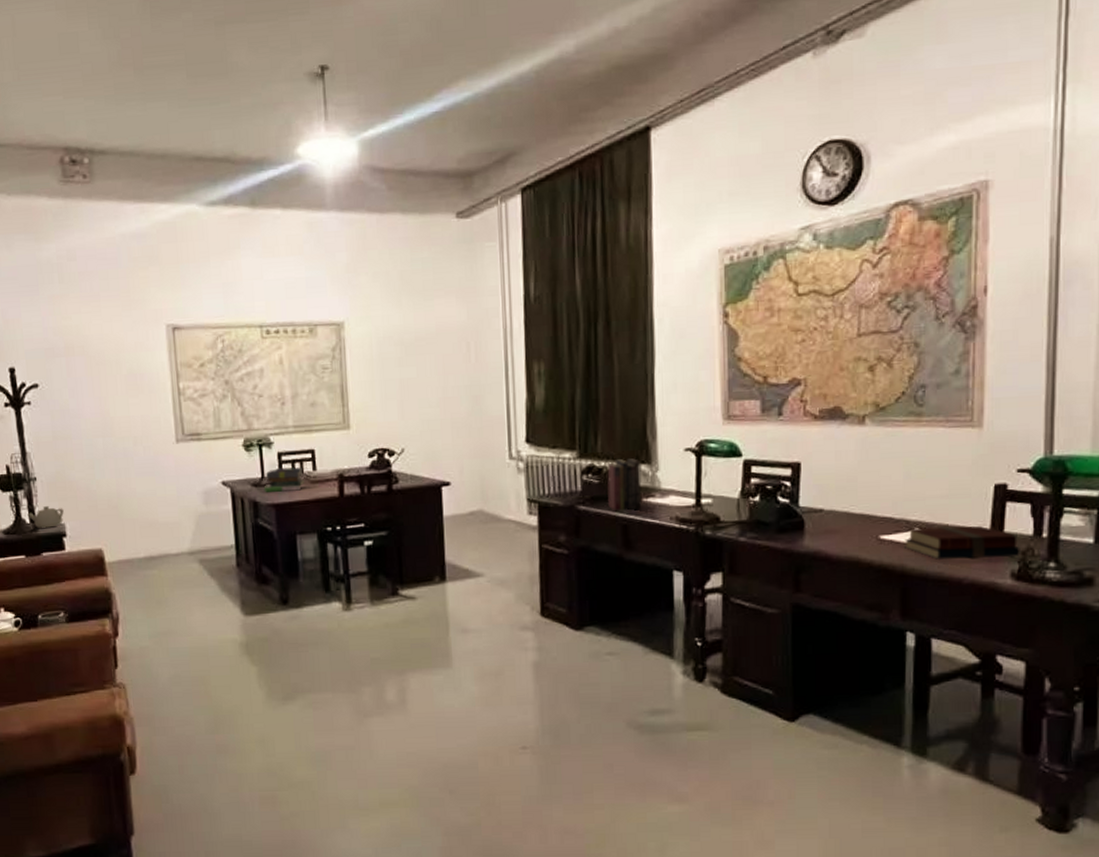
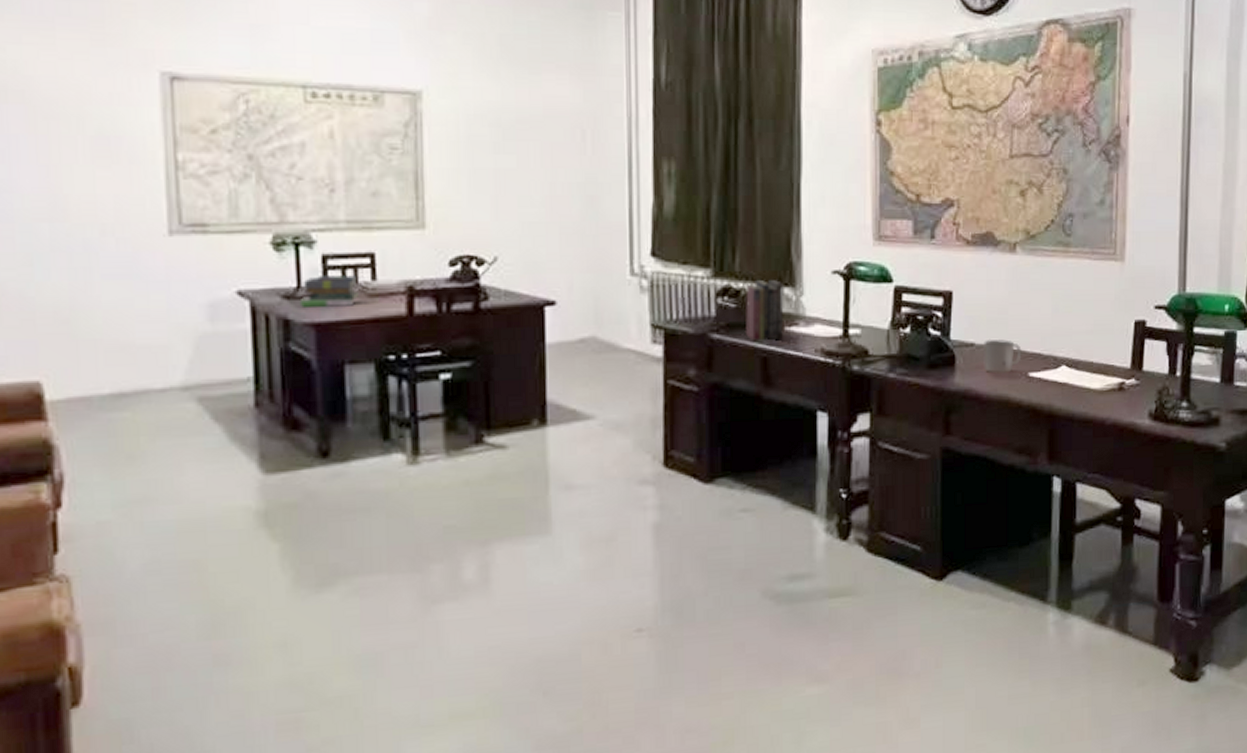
mug: none [833,505,872,538] -> present [984,339,1022,375]
books: present [905,525,1020,561] -> none [1052,363,1157,400]

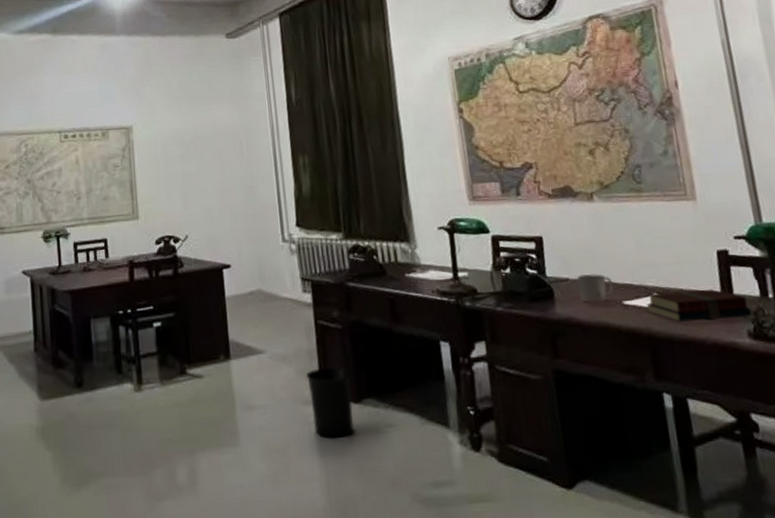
books: present [299,275,359,307] -> none [60,255,98,280]
waste bin: none [646,439,706,525] -> present [305,367,355,438]
books: present [745,279,784,342] -> none [370,237,405,287]
books: none [1052,363,1157,400] -> present [646,288,753,323]

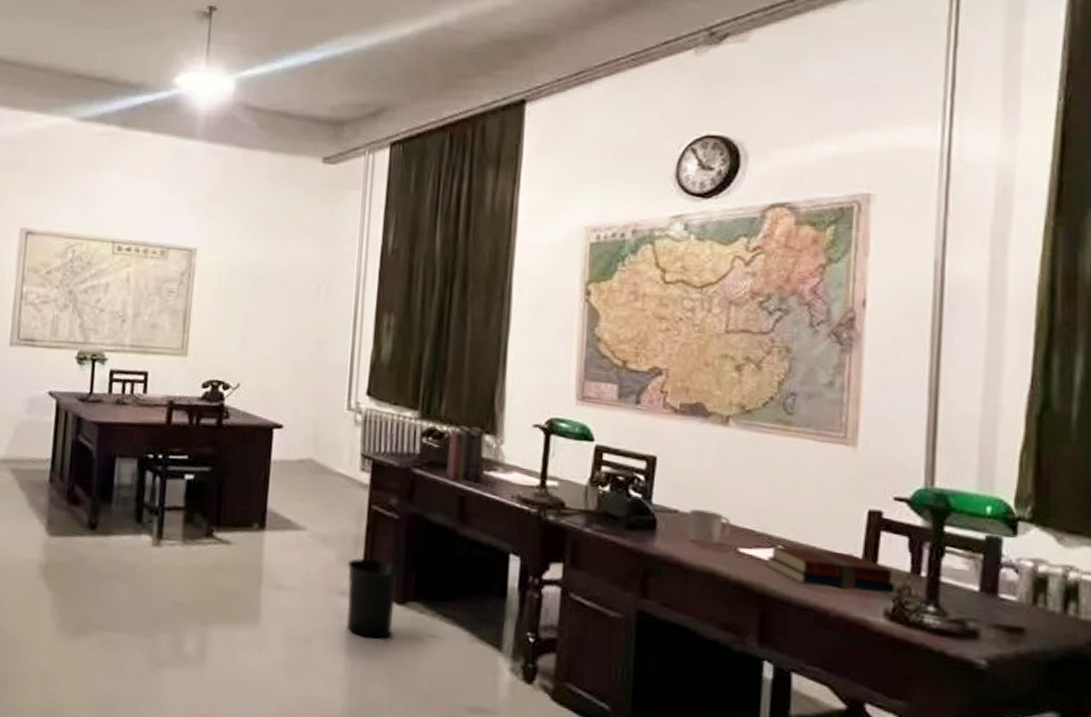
books: none [370,237,405,287] -> present [445,424,486,484]

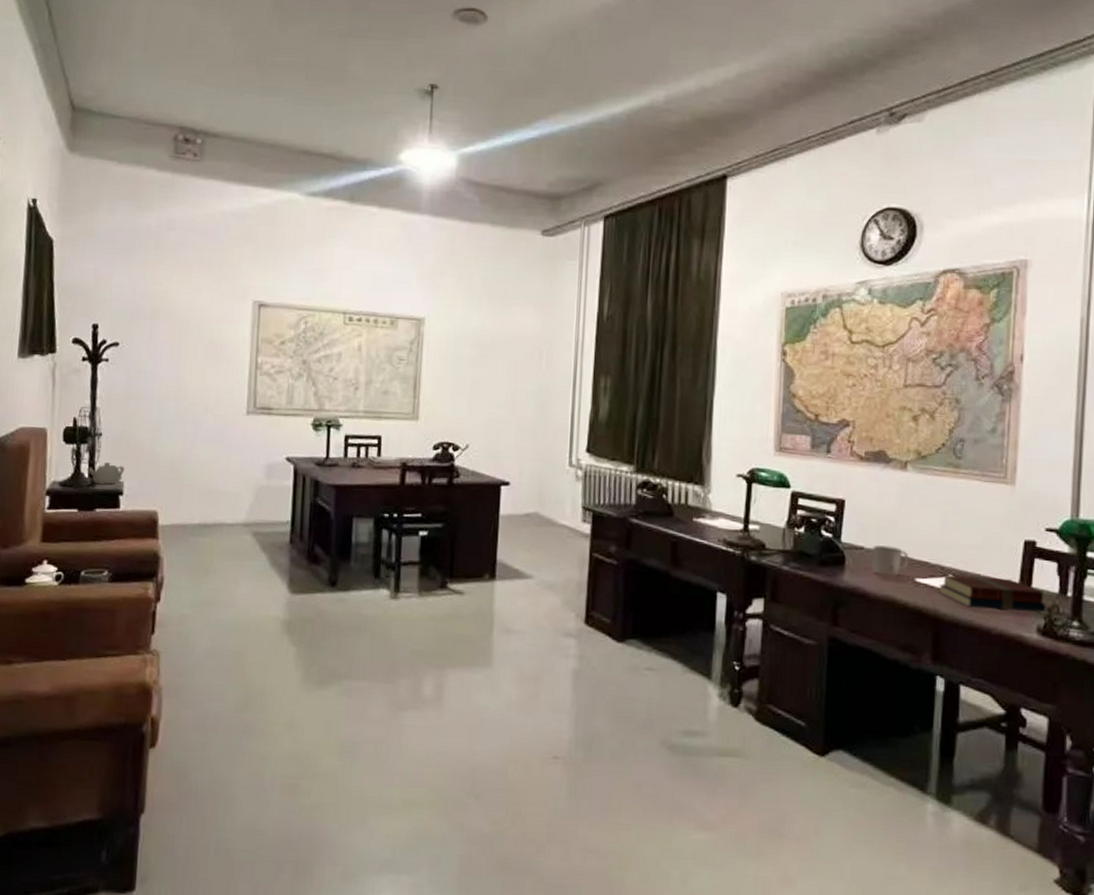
waste bin: present [346,558,401,639] -> none [571,602,620,674]
books: present [445,424,486,484] -> none [659,476,694,530]

